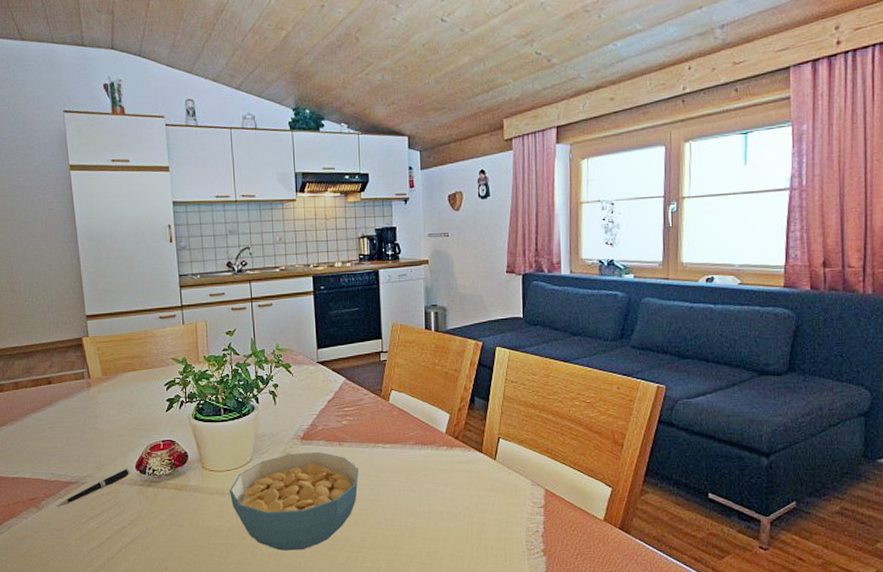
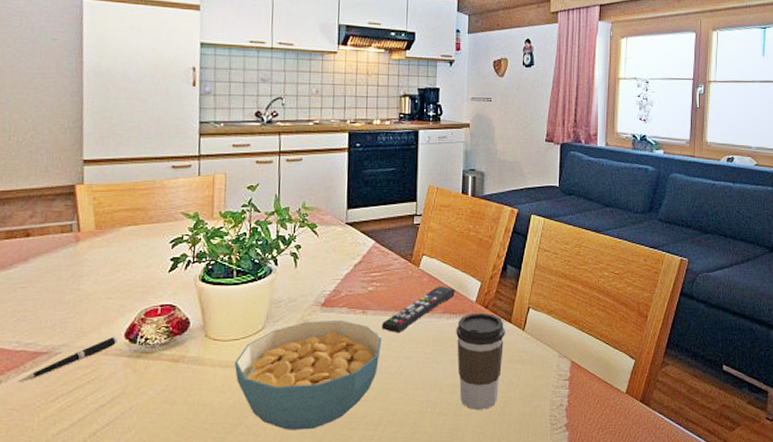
remote control: none [357,418,425,464] -> present [382,285,455,334]
coffee cup: none [428,443,477,535] -> present [456,312,505,410]

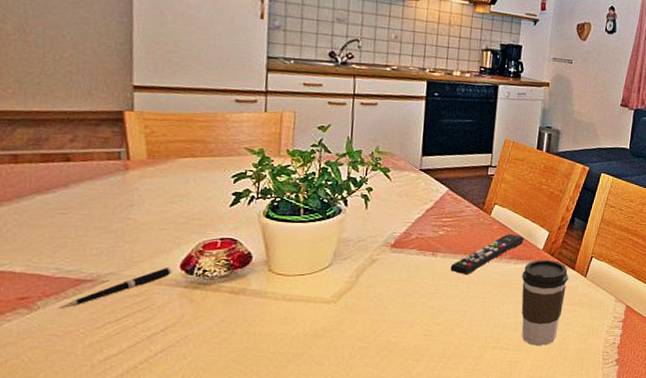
cereal bowl: present [235,319,382,430] -> none [299,260,451,360]

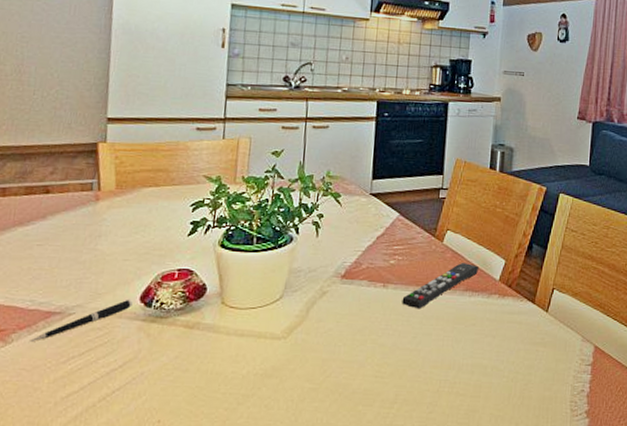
coffee cup: present [521,259,569,345] -> none [477,291,528,392]

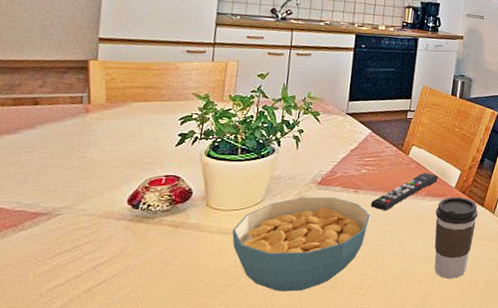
pen: present [30,299,133,343] -> none [15,201,120,241]
cereal bowl: none [250,292,402,404] -> present [232,197,370,291]
coffee cup: none [477,291,528,392] -> present [434,196,478,279]

